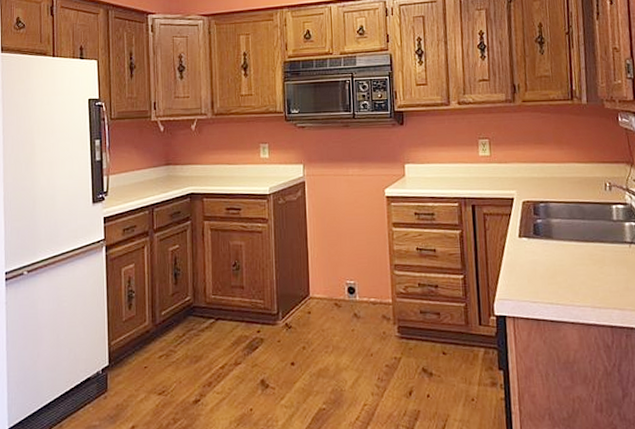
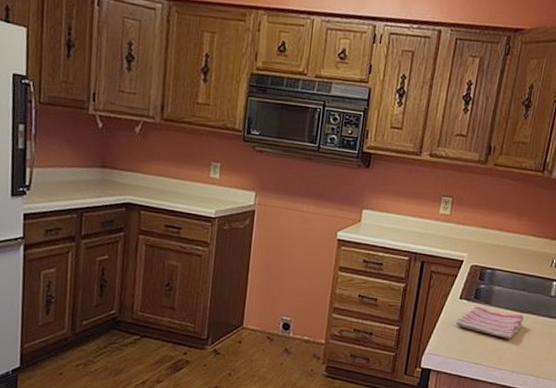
dish towel: none [521,242,592,273] -> present [456,306,524,339]

